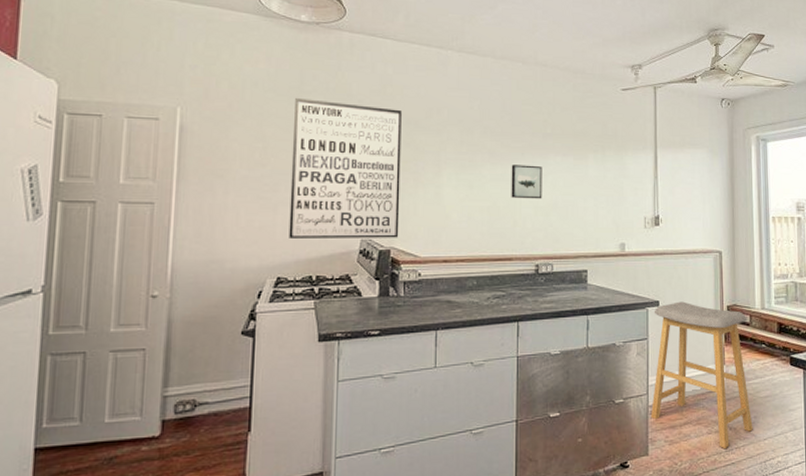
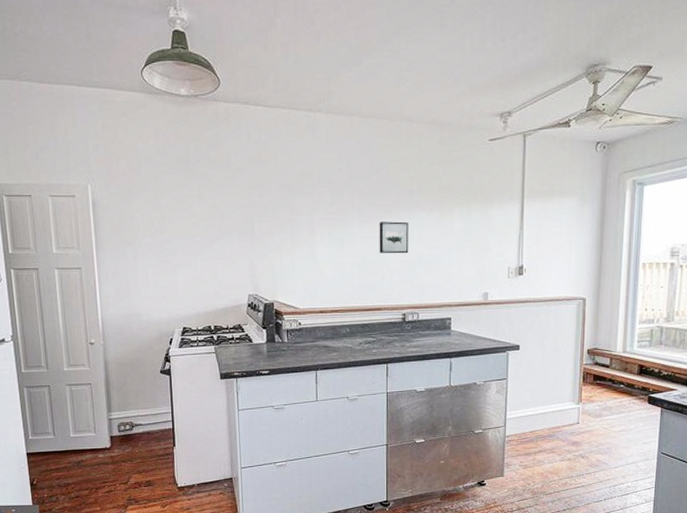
wall art: present [289,97,402,238] -> none [183,169,280,295]
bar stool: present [650,301,753,448] -> none [507,345,607,473]

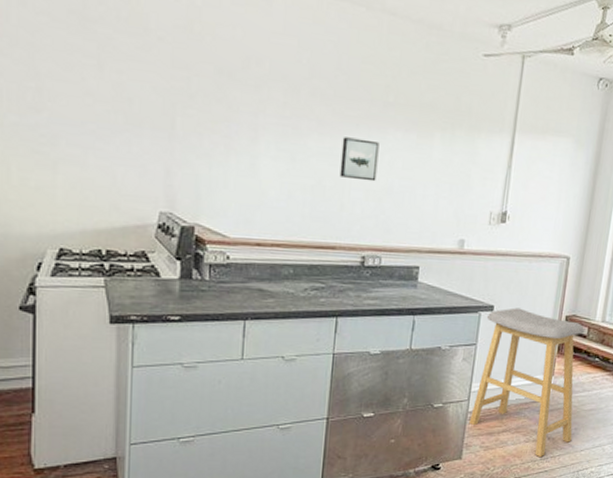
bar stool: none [507,345,607,473] -> present [468,307,585,457]

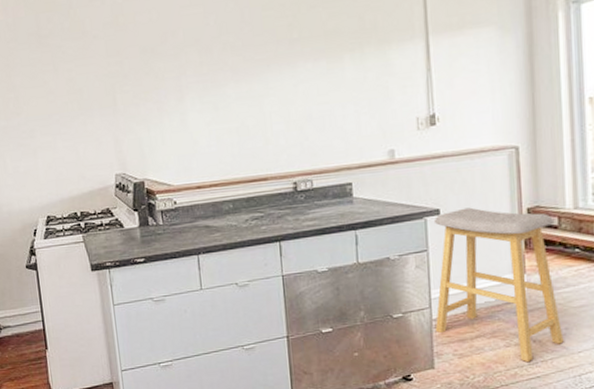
wall art: present [339,137,380,182] -> none [256,76,295,115]

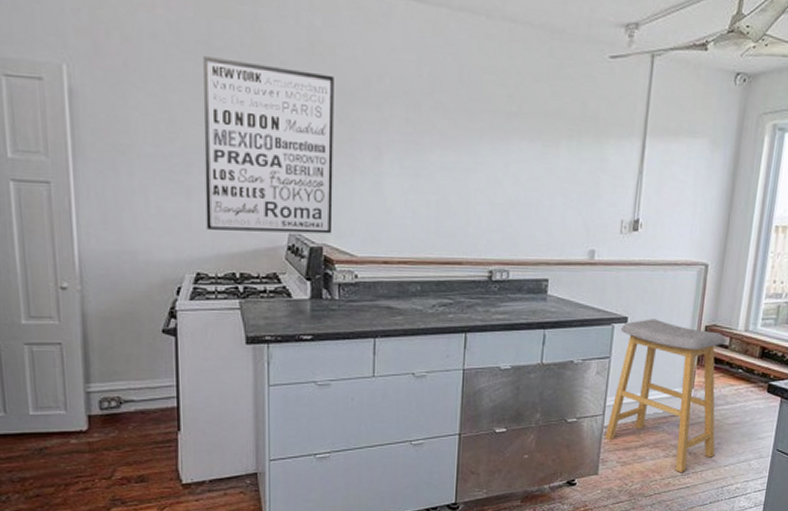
wall art: none [35,39,151,180] -> present [203,55,334,234]

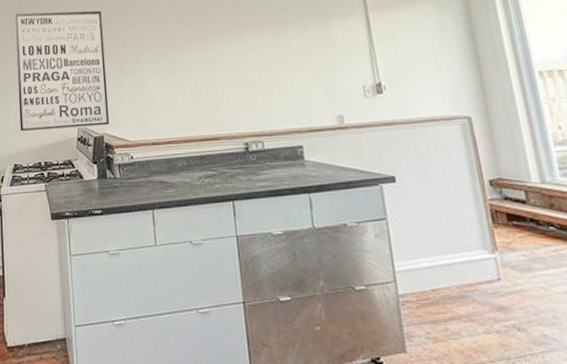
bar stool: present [604,319,727,472] -> none [391,176,554,353]

